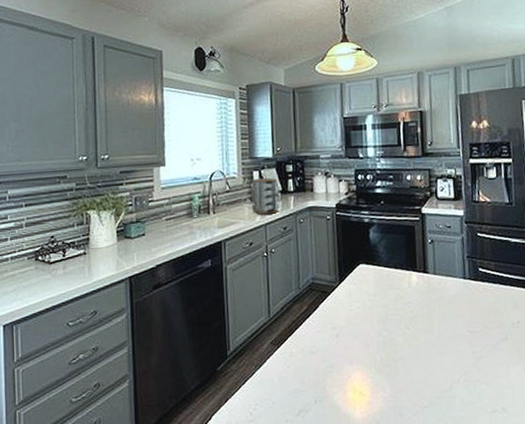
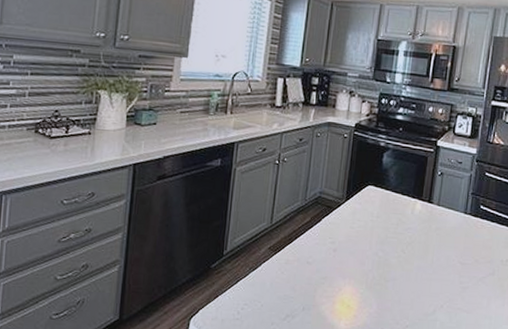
spice rack: present [251,174,279,215] -> none [270,82,302,124]

